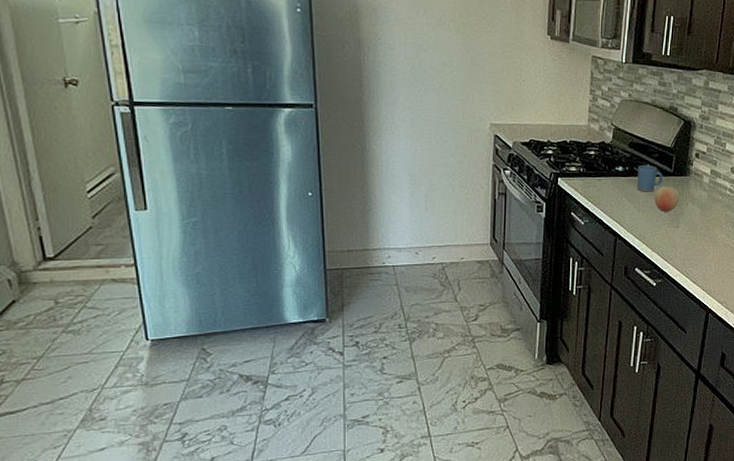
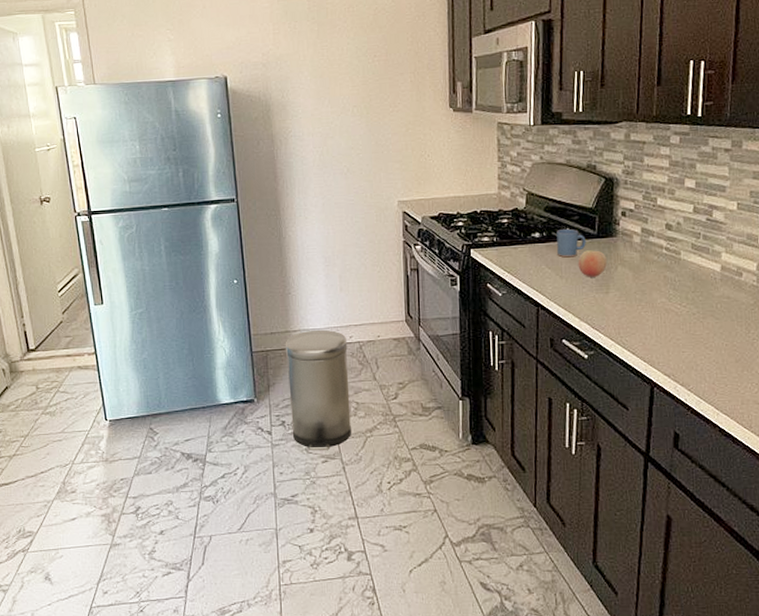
pedal bin: none [363,249,430,372] -> present [285,329,351,451]

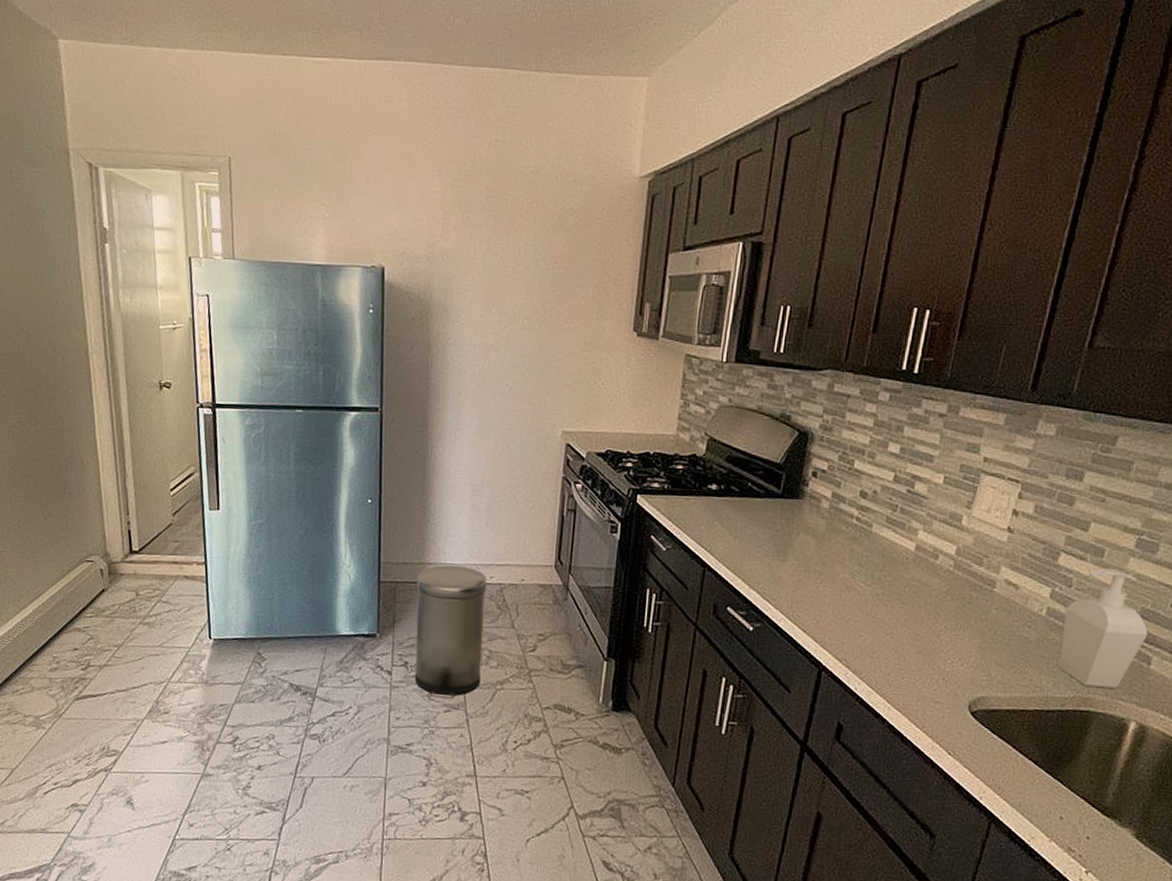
mug: present [556,228,586,258] -> none [734,483,768,517]
fruit: present [578,250,607,277] -> none [755,510,789,542]

